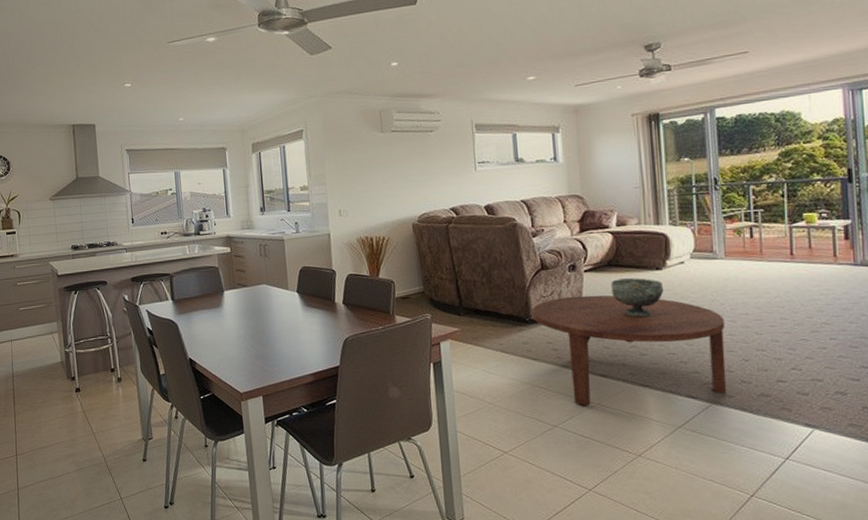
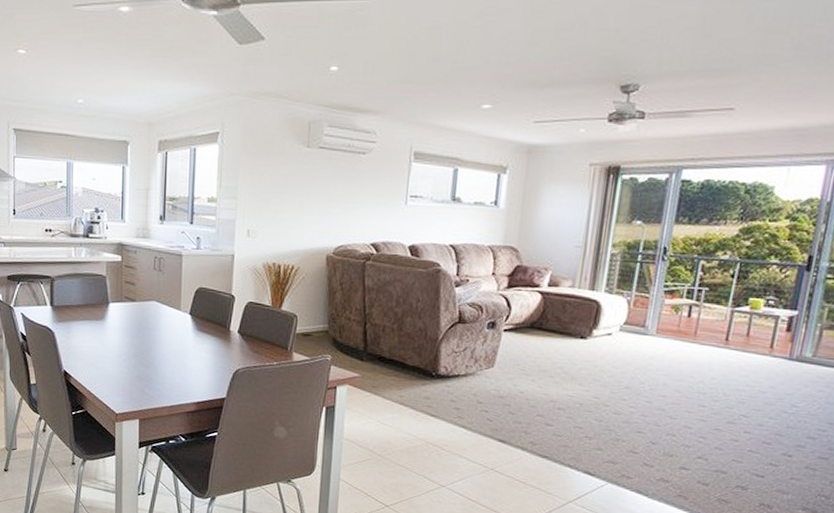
coffee table: present [532,295,727,407] -> none [440,355,641,474]
decorative bowl: present [611,278,664,317] -> none [528,343,585,387]

